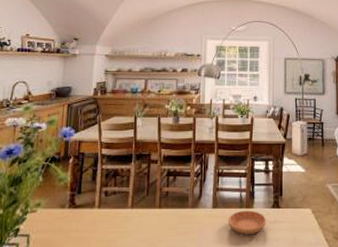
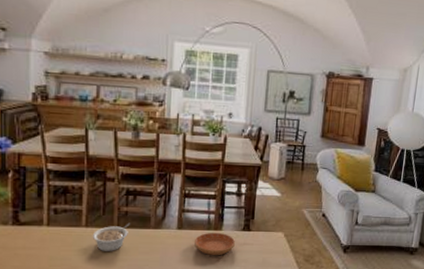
legume: none [136,203,170,232] -> present [92,223,130,251]

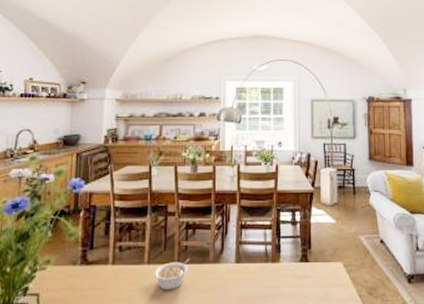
saucer: present [193,232,236,256] -> none [252,264,295,292]

